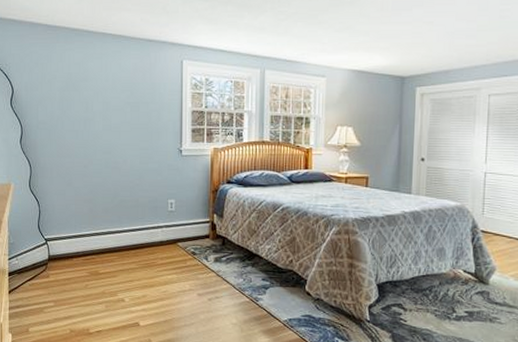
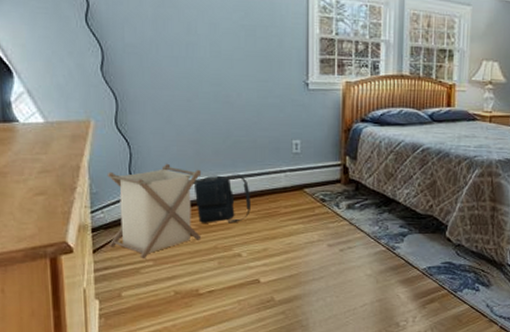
laundry basket: none [20,219,94,301] -> present [107,163,202,259]
backpack: none [88,229,133,272] -> present [195,174,251,223]

